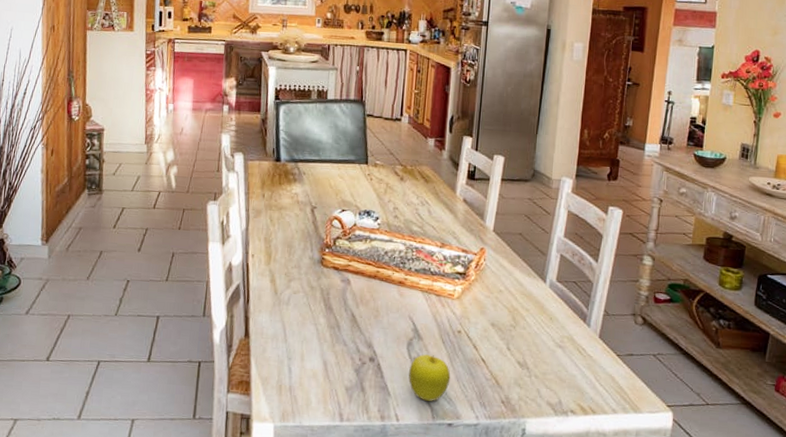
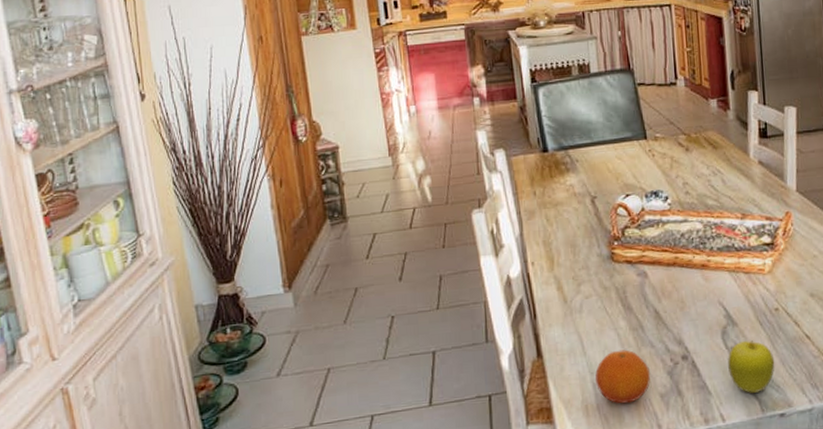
fruit: none [291,343,340,390] -> present [595,349,651,404]

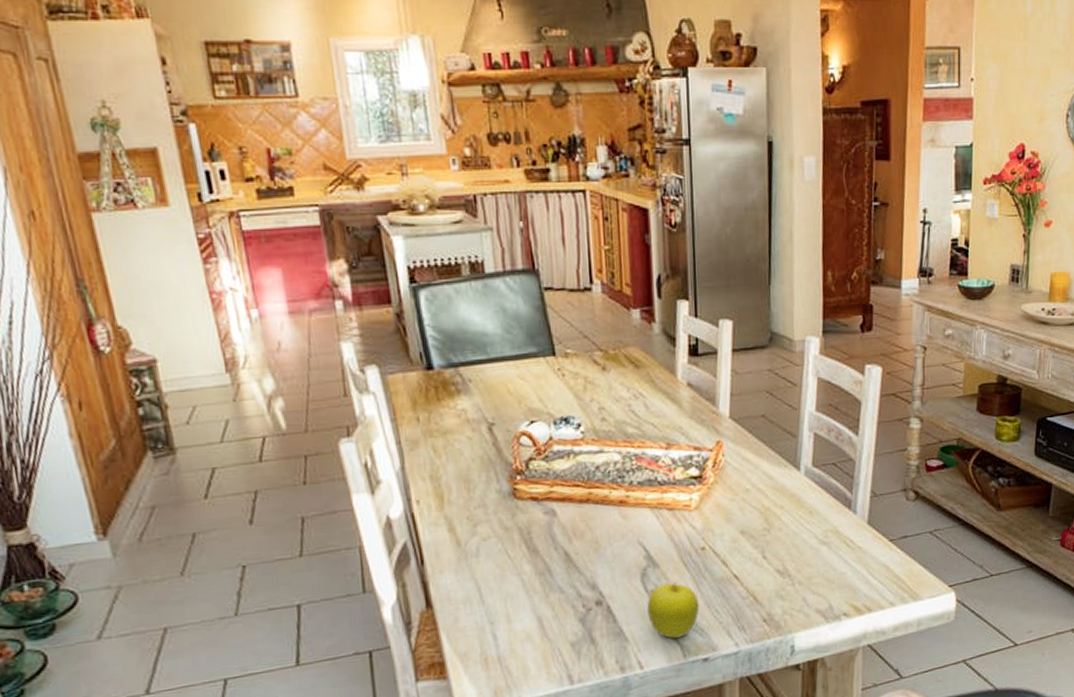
fruit: present [595,349,651,404] -> none [496,596,560,655]

